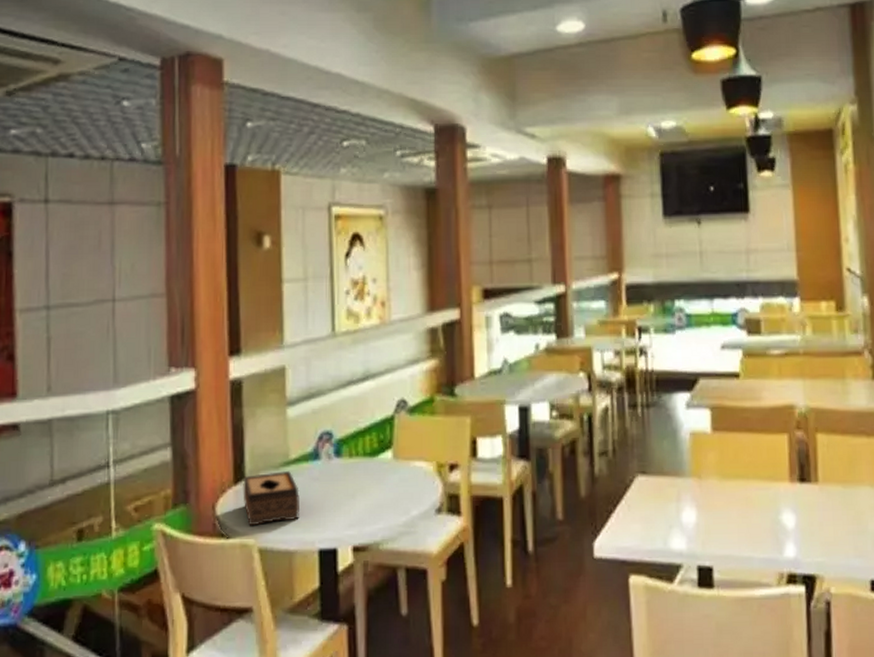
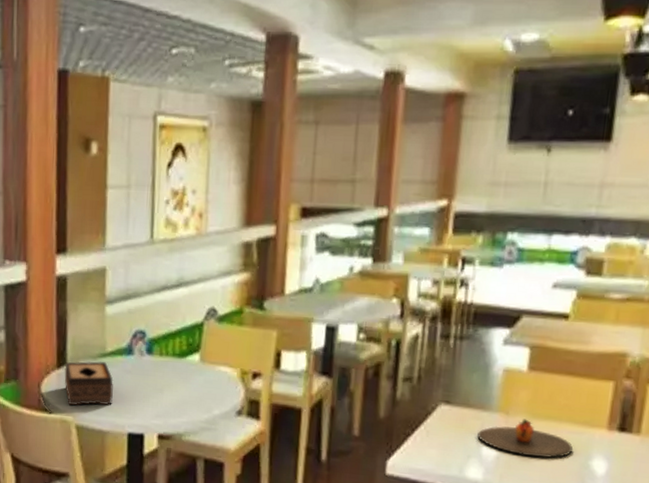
plate: none [676,480,763,519] -> present [477,418,573,458]

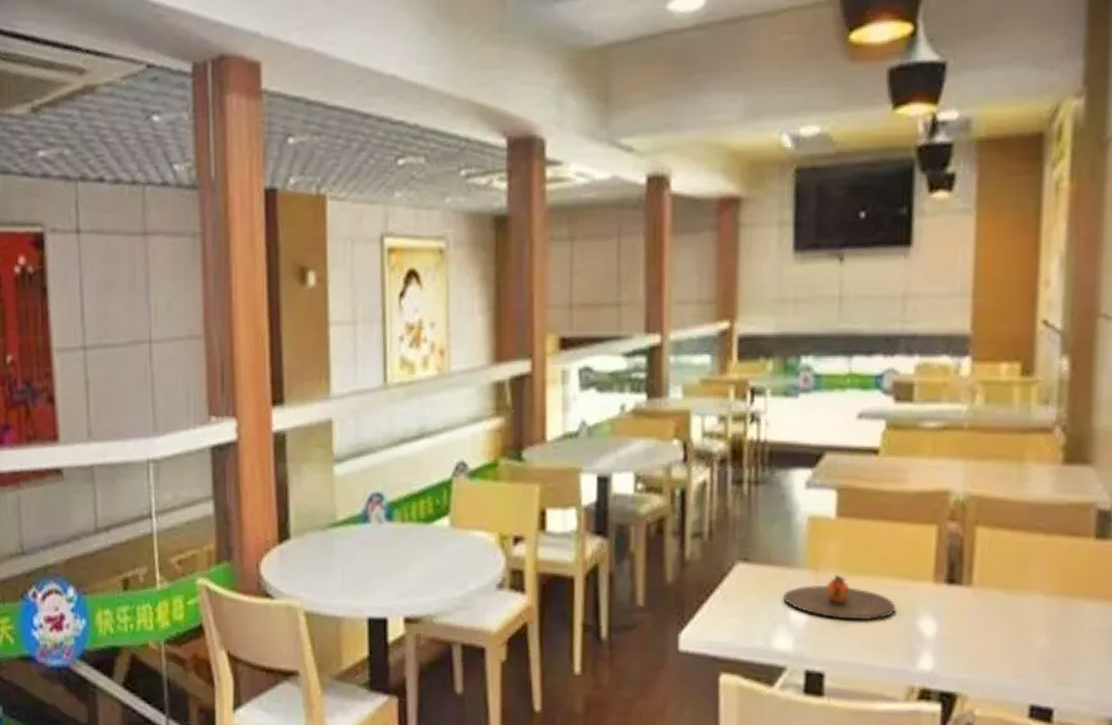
tissue box: present [64,361,114,406] -> none [288,533,347,588]

